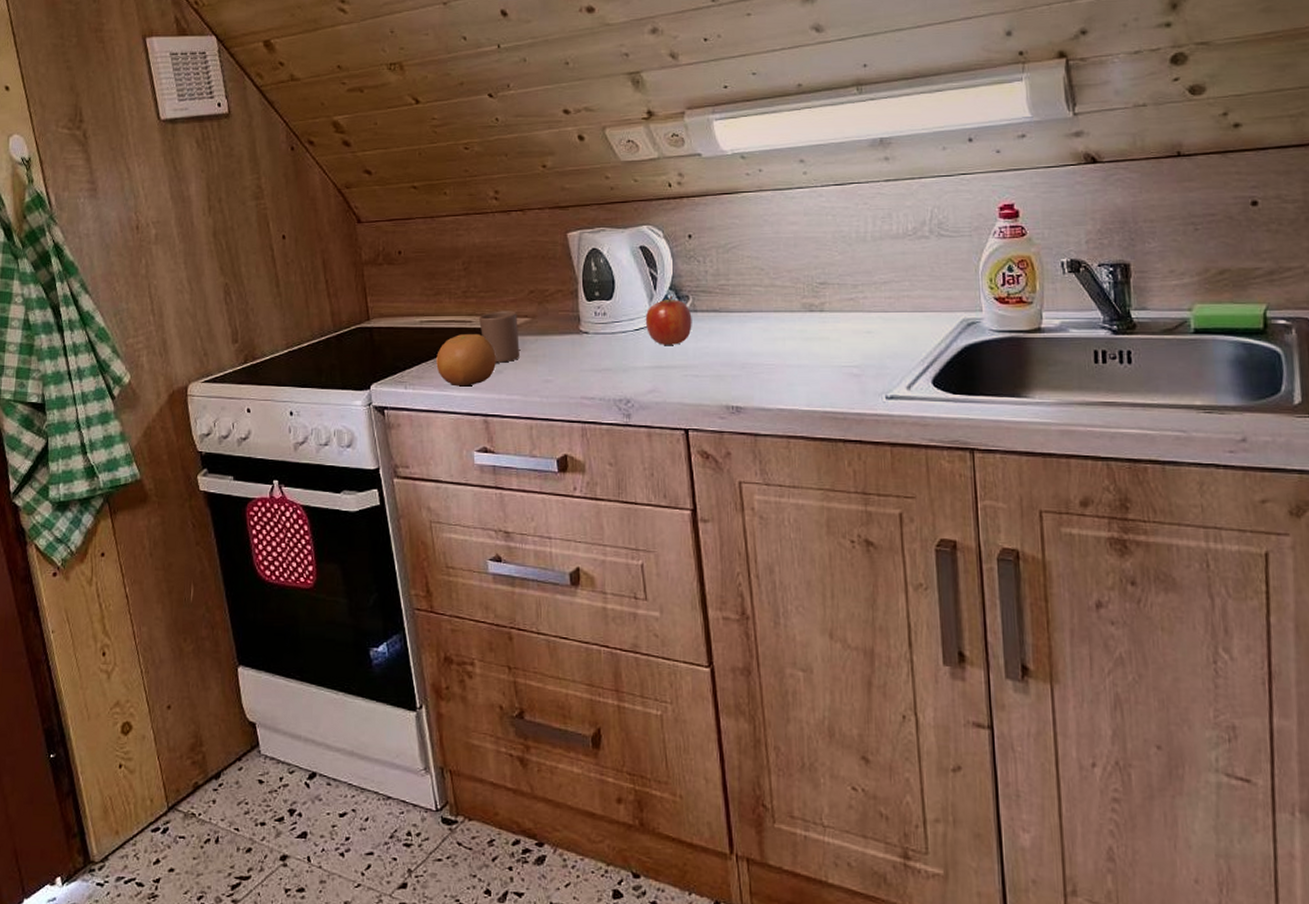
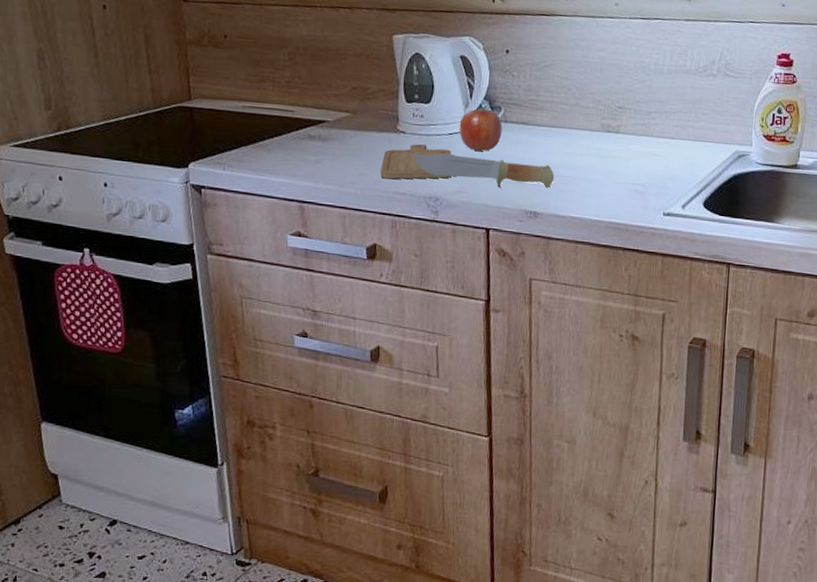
fruit: present [436,334,496,387] -> none [256,122,316,173]
mug: present [478,310,519,363] -> none [300,103,339,154]
chopping board: none [565,344,642,384] -> present [380,144,452,180]
knife: none [599,352,756,382] -> present [413,153,555,187]

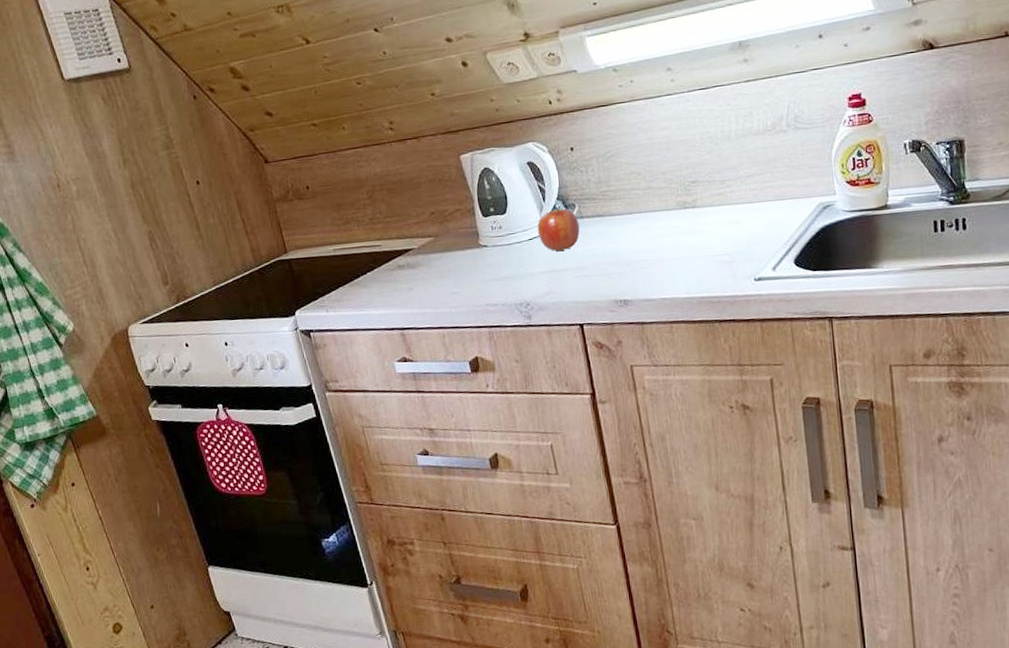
chopping board: present [380,144,452,180] -> none [469,254,538,294]
knife: present [413,153,555,187] -> none [498,252,639,282]

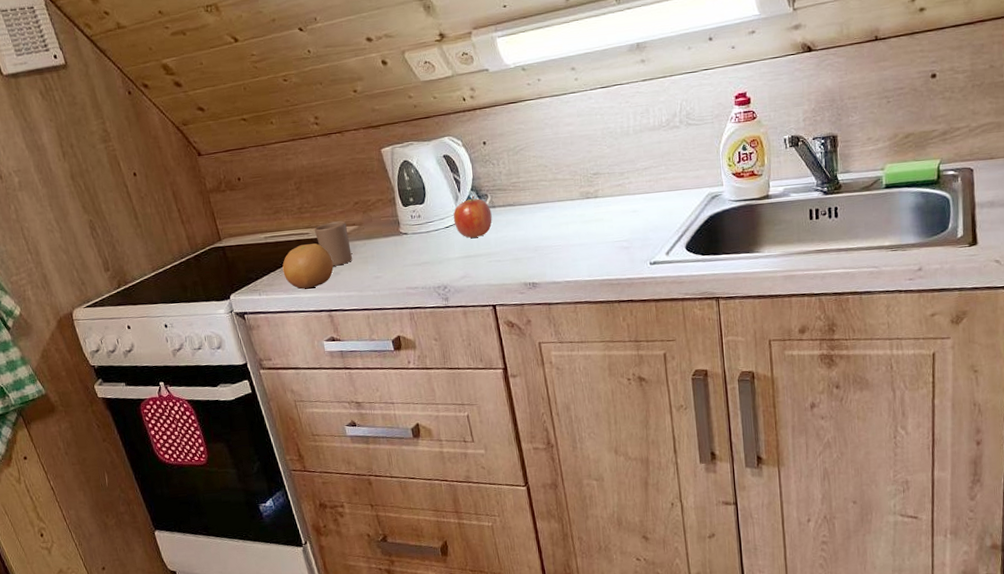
fruit: none [352,256,407,306] -> present [282,243,334,290]
mug: none [386,232,427,281] -> present [314,220,352,266]

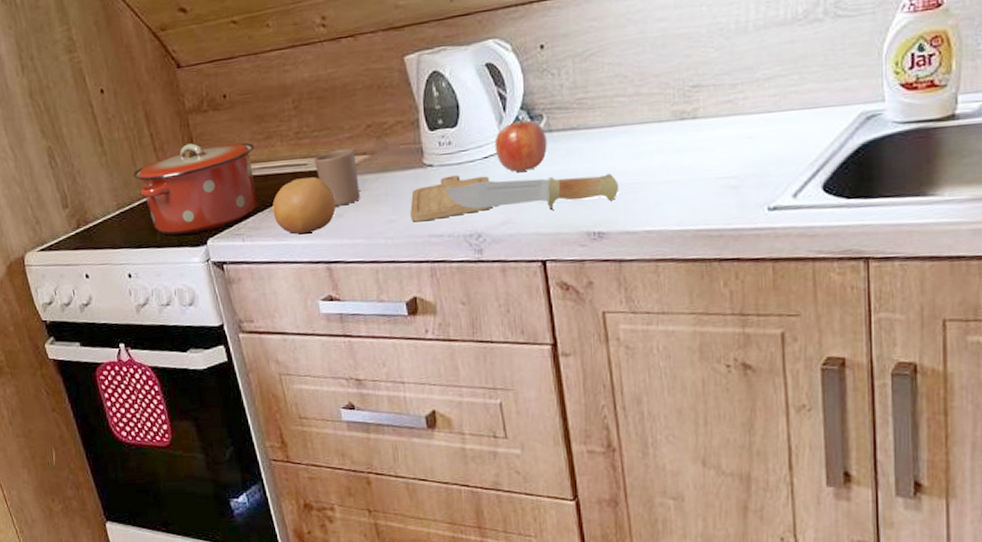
casserole: none [164,216,271,293] -> present [132,142,259,237]
chopping board: none [391,241,454,278] -> present [410,175,493,222]
knife: none [418,239,546,267] -> present [445,173,620,210]

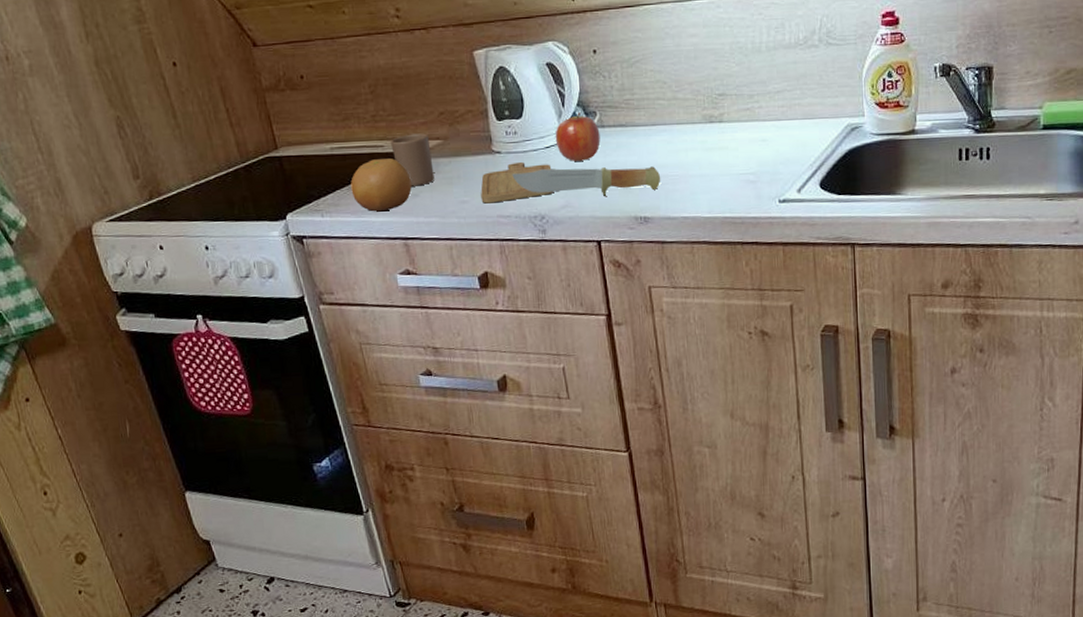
casserole: present [132,142,259,237] -> none [208,120,337,211]

